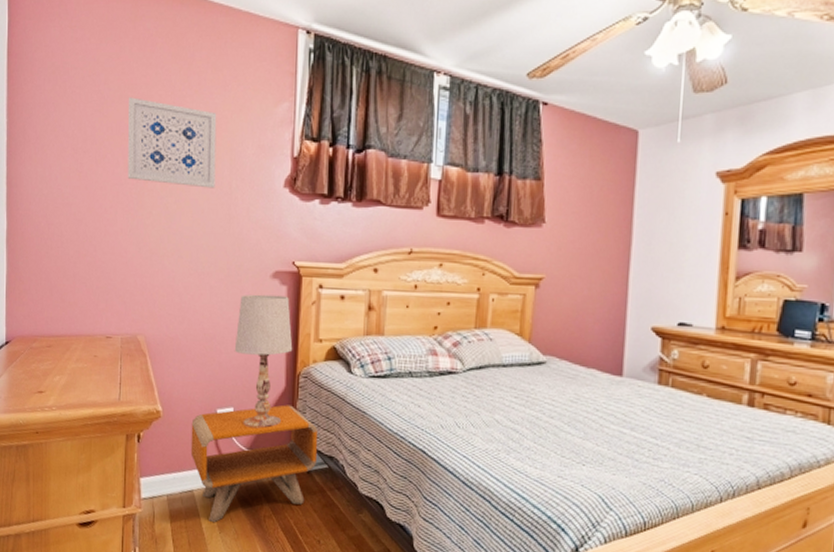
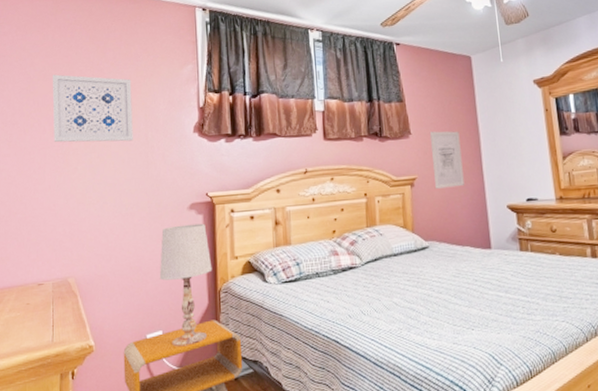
wall art: none [566,223,606,296] -> present [429,131,464,189]

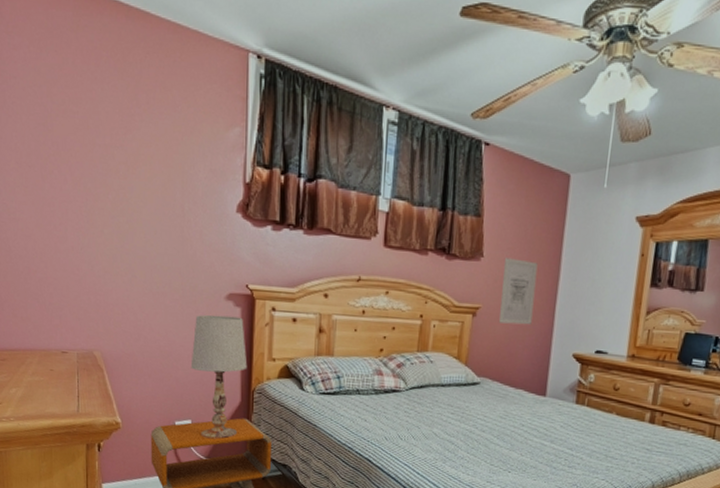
wall art: present [52,74,133,143] -> none [73,112,167,210]

